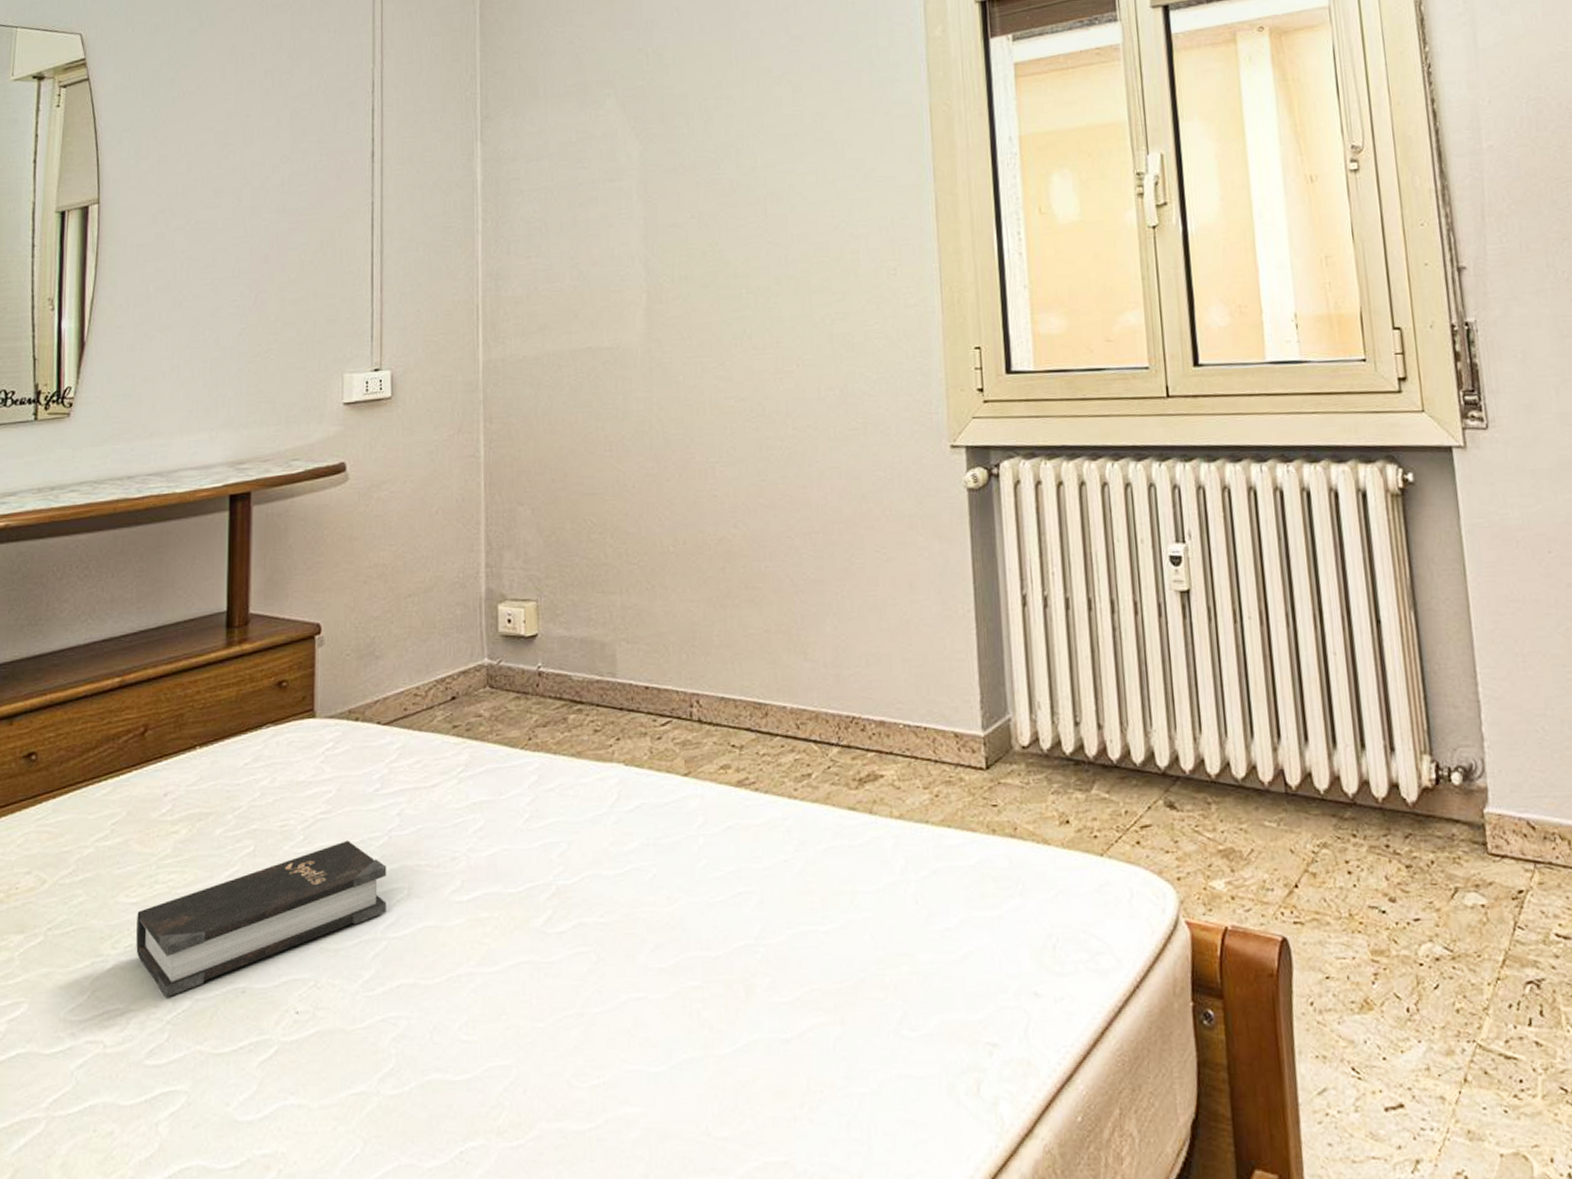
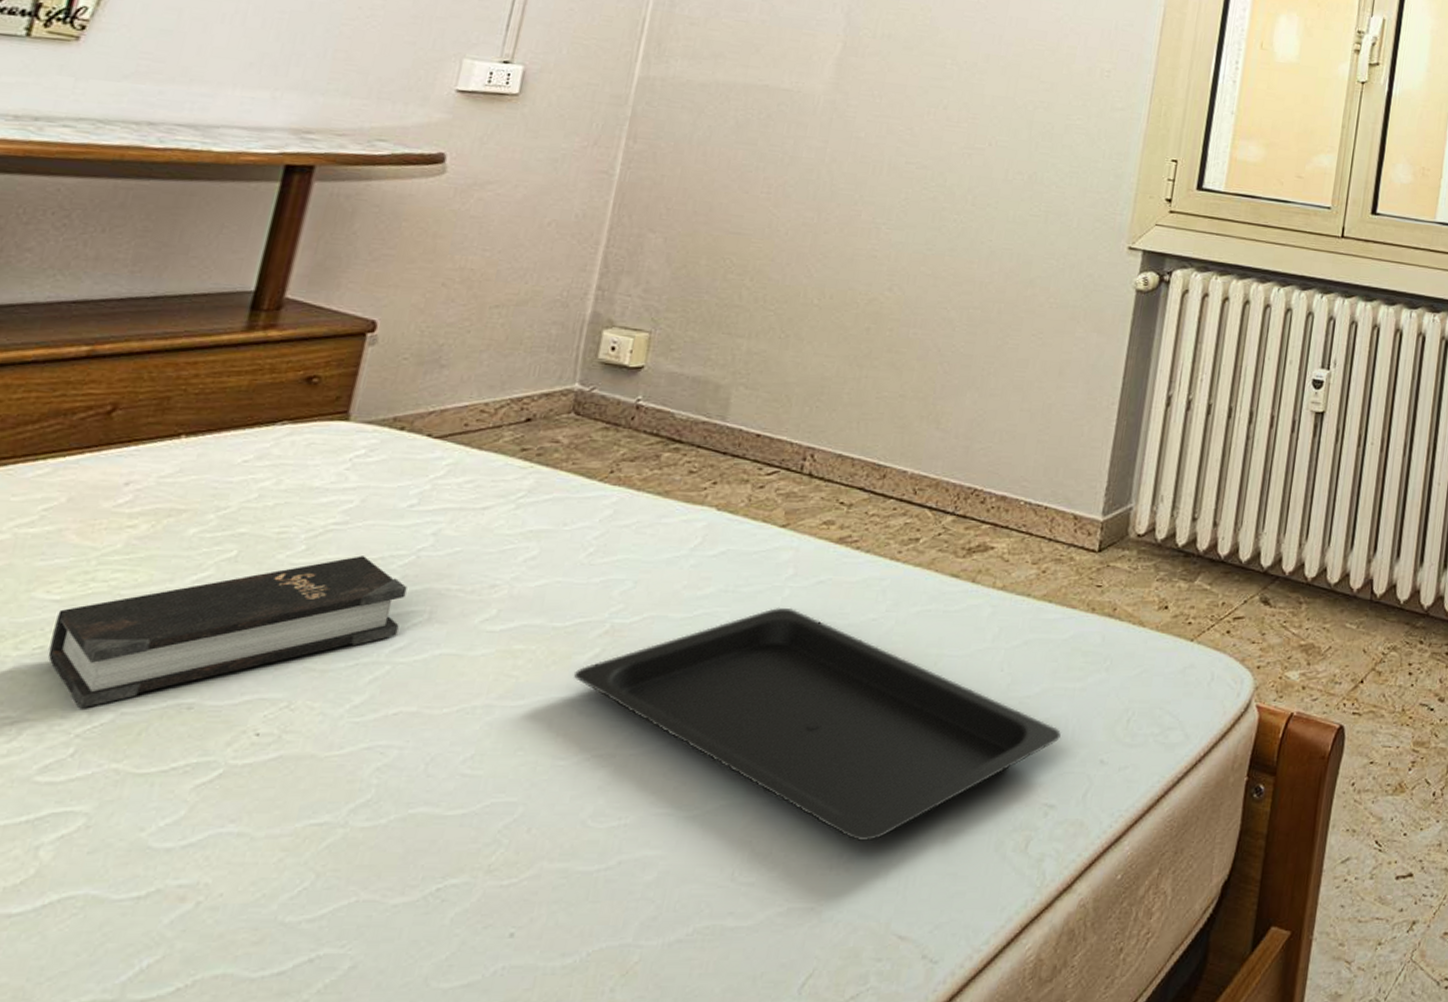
serving tray: none [534,855,989,1091] -> present [573,607,1061,842]

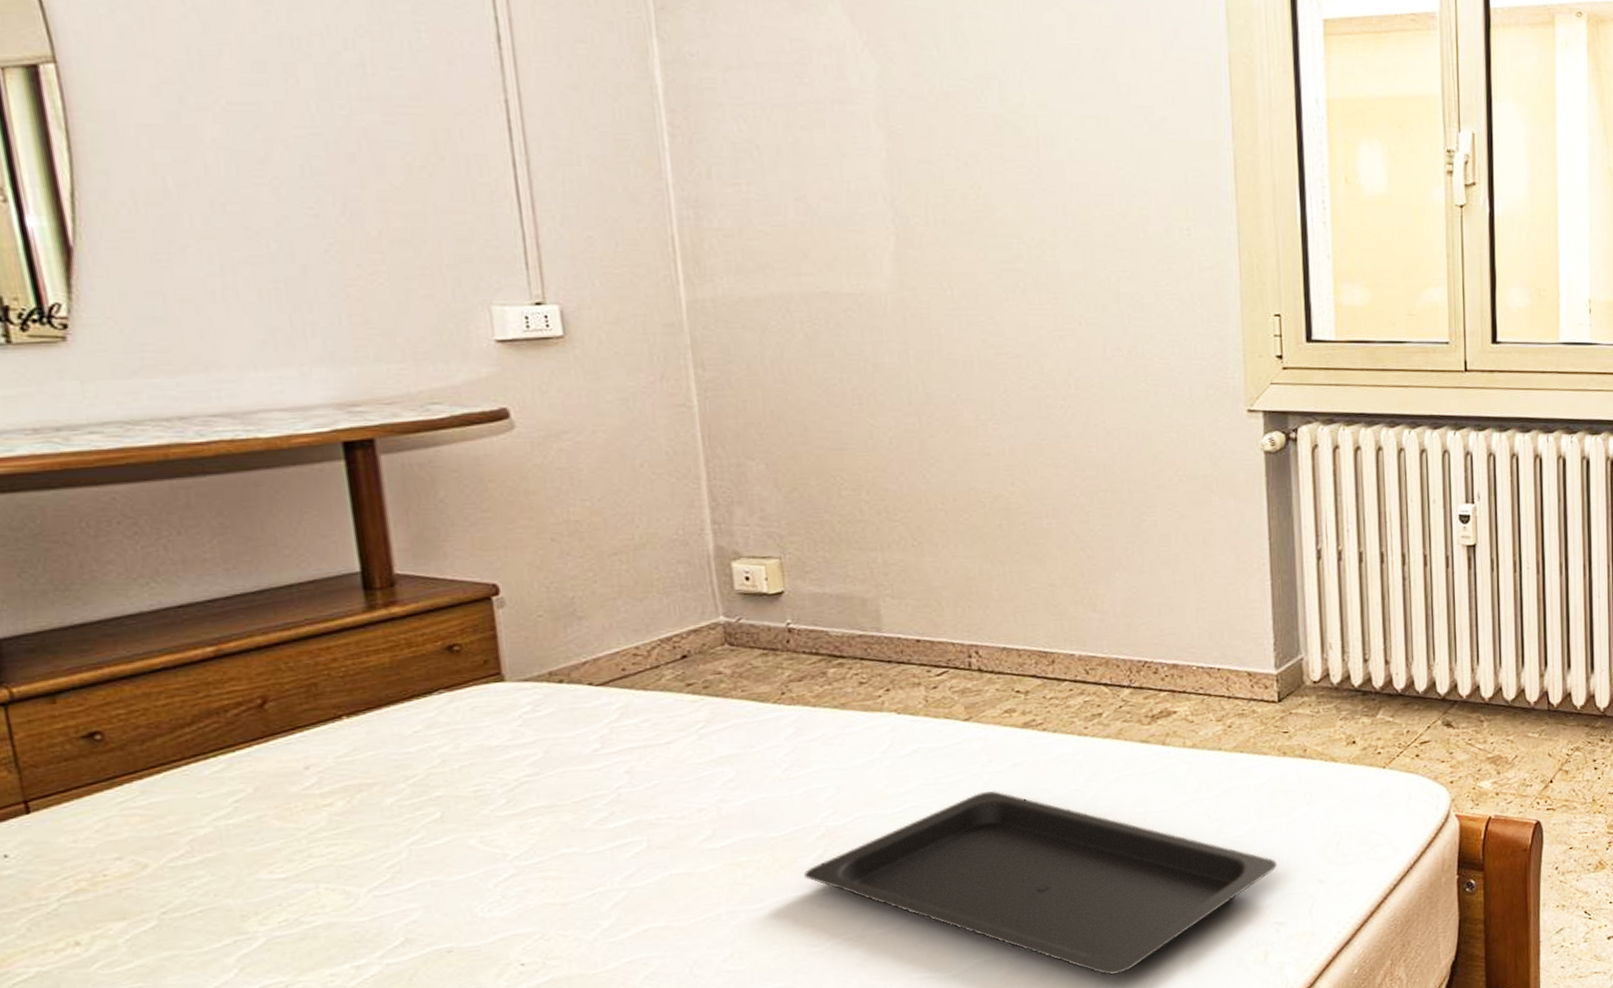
hardback book: present [47,556,408,709] -> none [289,800,623,966]

